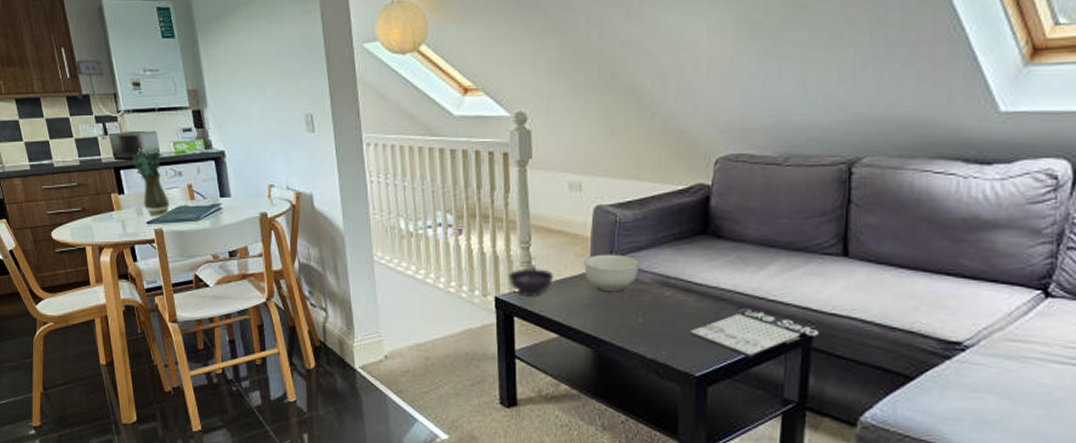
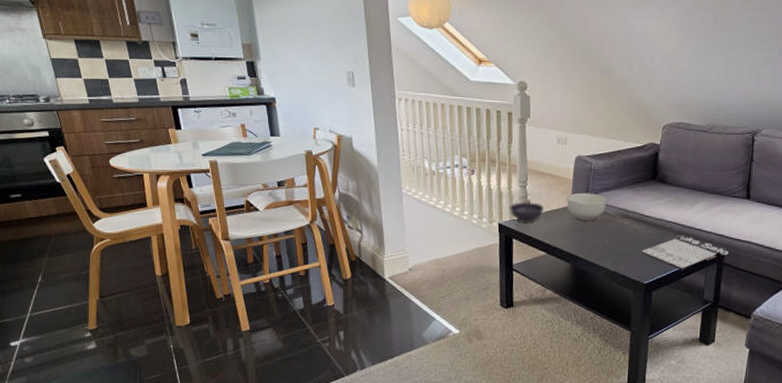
toaster: present [109,130,161,160] -> none [167,75,216,100]
vase: present [131,147,169,217] -> none [189,90,224,151]

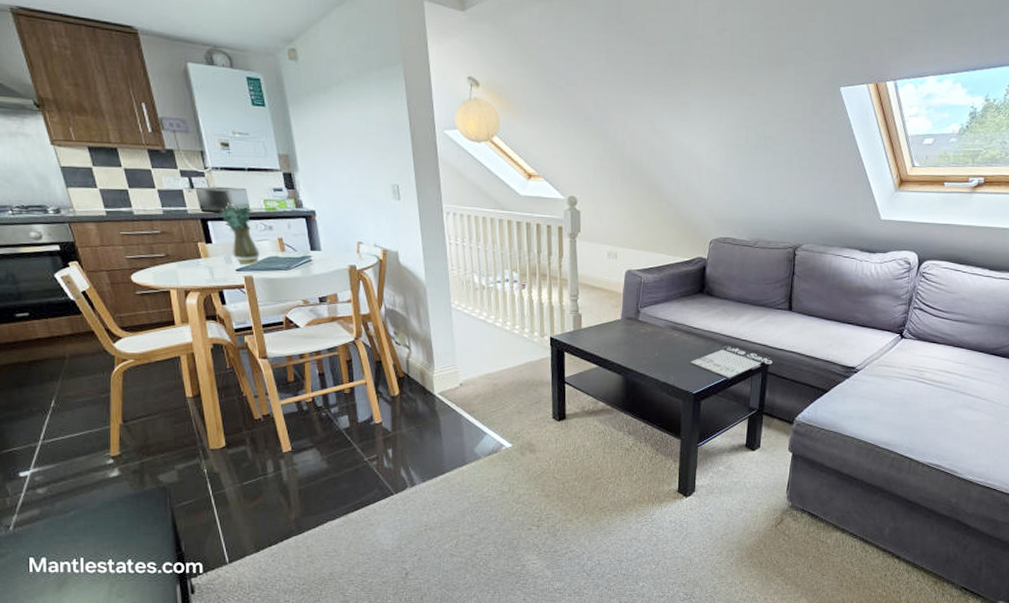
toaster: none [167,75,216,100] -> present [195,186,251,213]
vase: none [189,90,224,151] -> present [220,202,260,266]
bowl: present [509,202,544,223] -> none [560,315,595,337]
bowl: present [566,192,607,222] -> none [617,306,657,334]

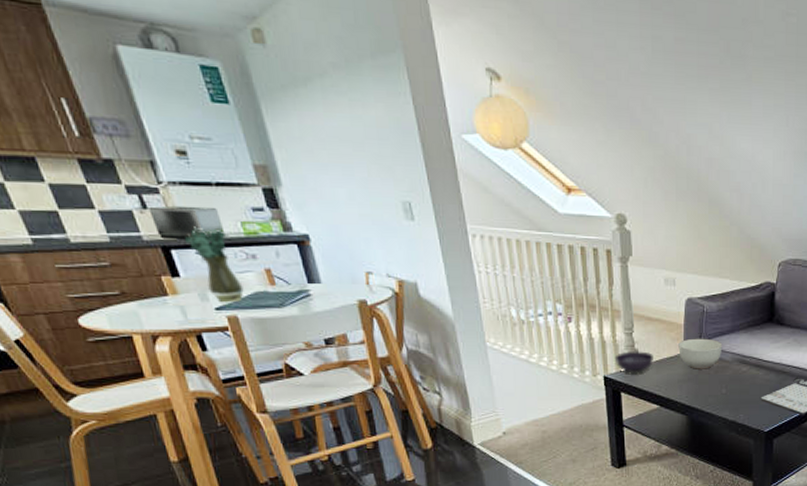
bowl: none [560,315,595,337] -> present [614,351,653,375]
bowl: none [617,306,657,334] -> present [678,338,723,369]

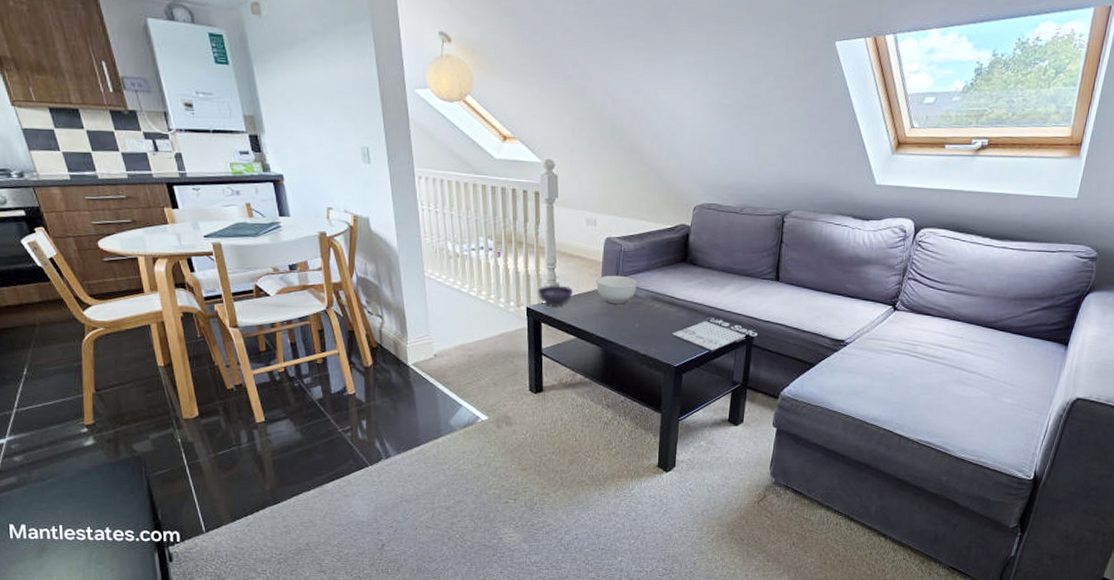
toaster: present [148,205,225,239] -> none [159,149,217,177]
vase: present [185,225,244,303] -> none [185,165,227,232]

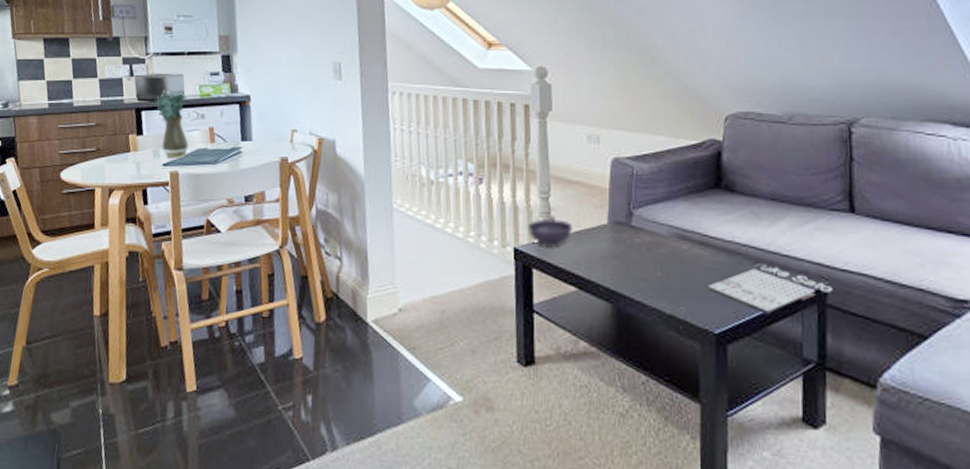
toaster: none [159,149,217,177] -> present [134,73,186,101]
vase: none [185,165,227,232] -> present [154,89,189,160]
bowl: present [596,275,638,305] -> none [602,206,657,245]

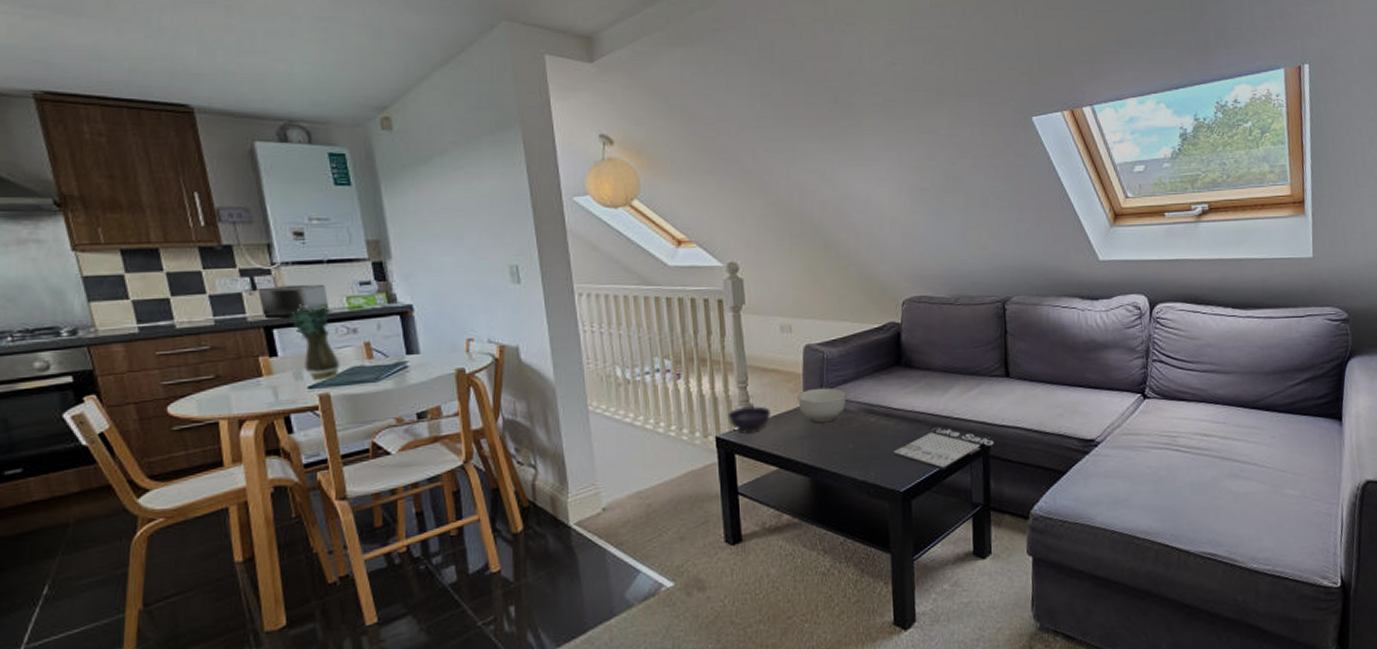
bowl: none [602,206,657,245] -> present [797,387,847,423]

